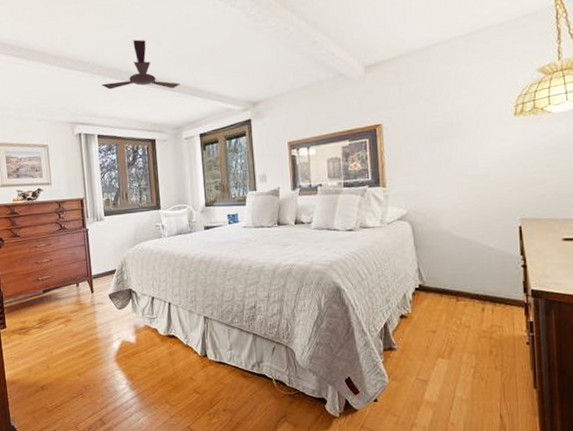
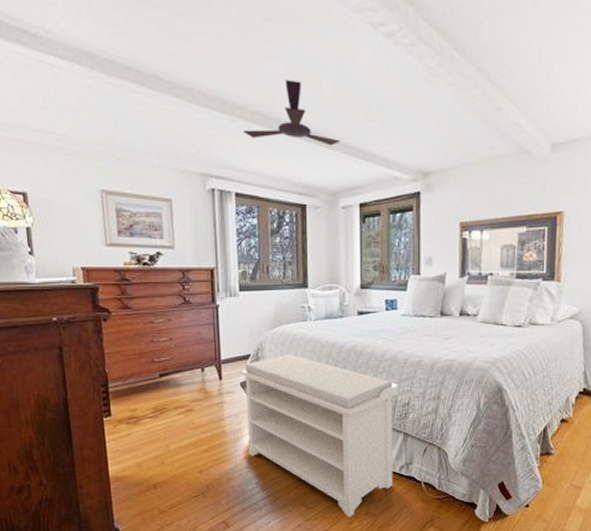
bench: none [108,267,247,414] -> present [240,354,399,517]

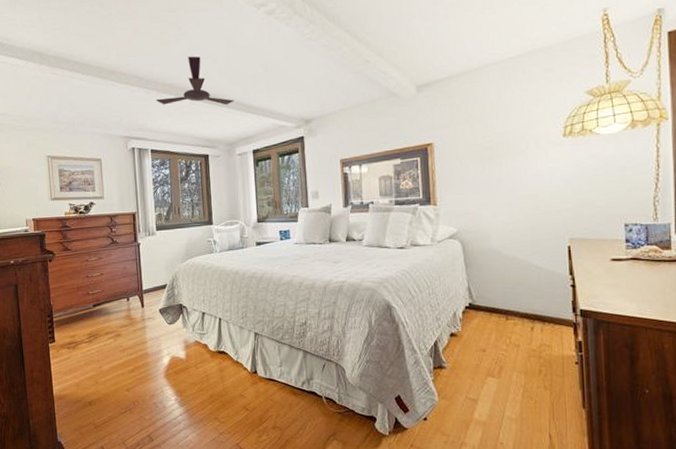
bench: present [240,354,399,517] -> none [159,282,297,431]

